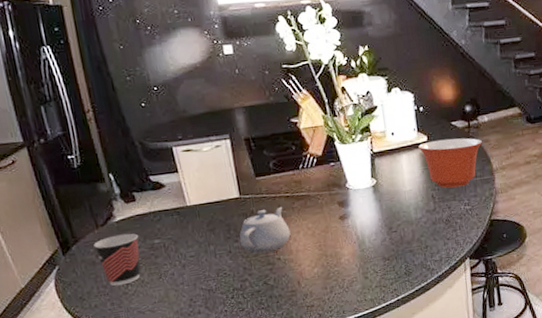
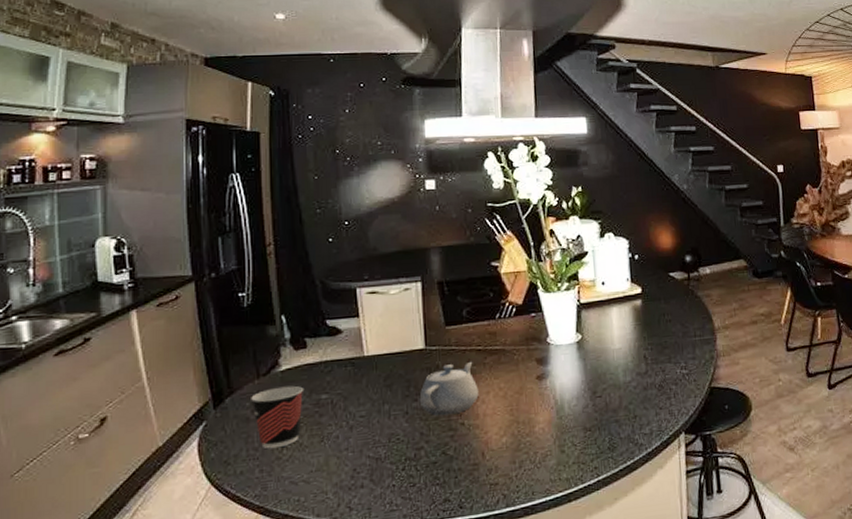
mixing bowl: present [418,138,483,188] -> none [631,291,704,348]

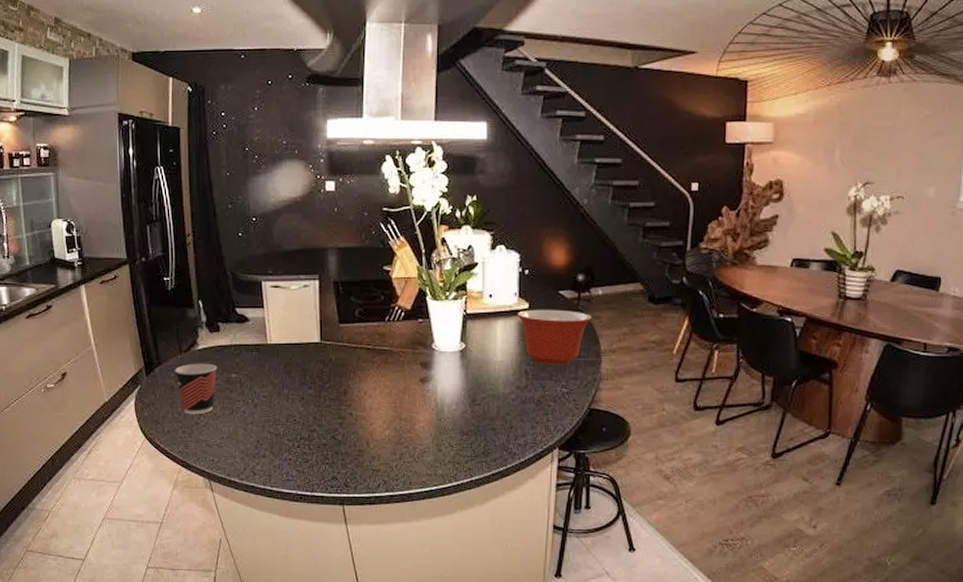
teapot: present [419,362,479,416] -> none [314,359,366,405]
mixing bowl: none [631,291,704,348] -> present [517,309,593,365]

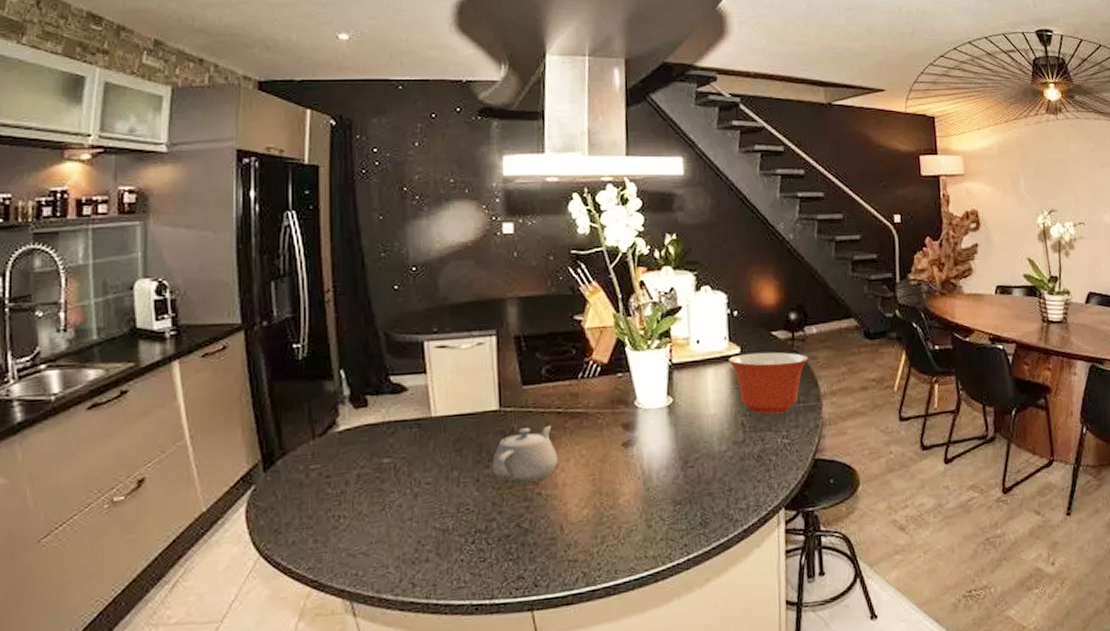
cup: present [175,363,218,415] -> none [305,447,365,517]
teapot: none [314,359,366,405] -> present [491,426,558,485]

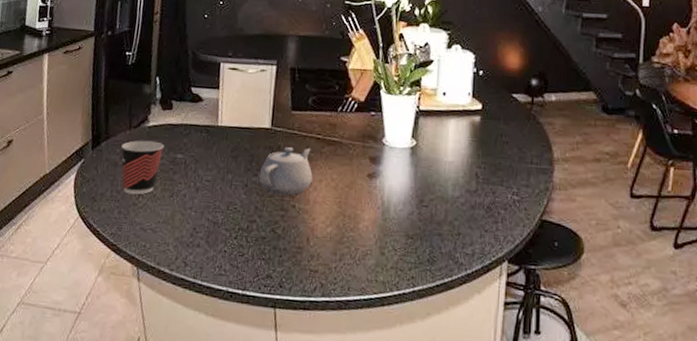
cup: none [305,447,365,517] -> present [121,140,165,195]
mixing bowl: present [729,352,809,414] -> none [470,110,546,171]

